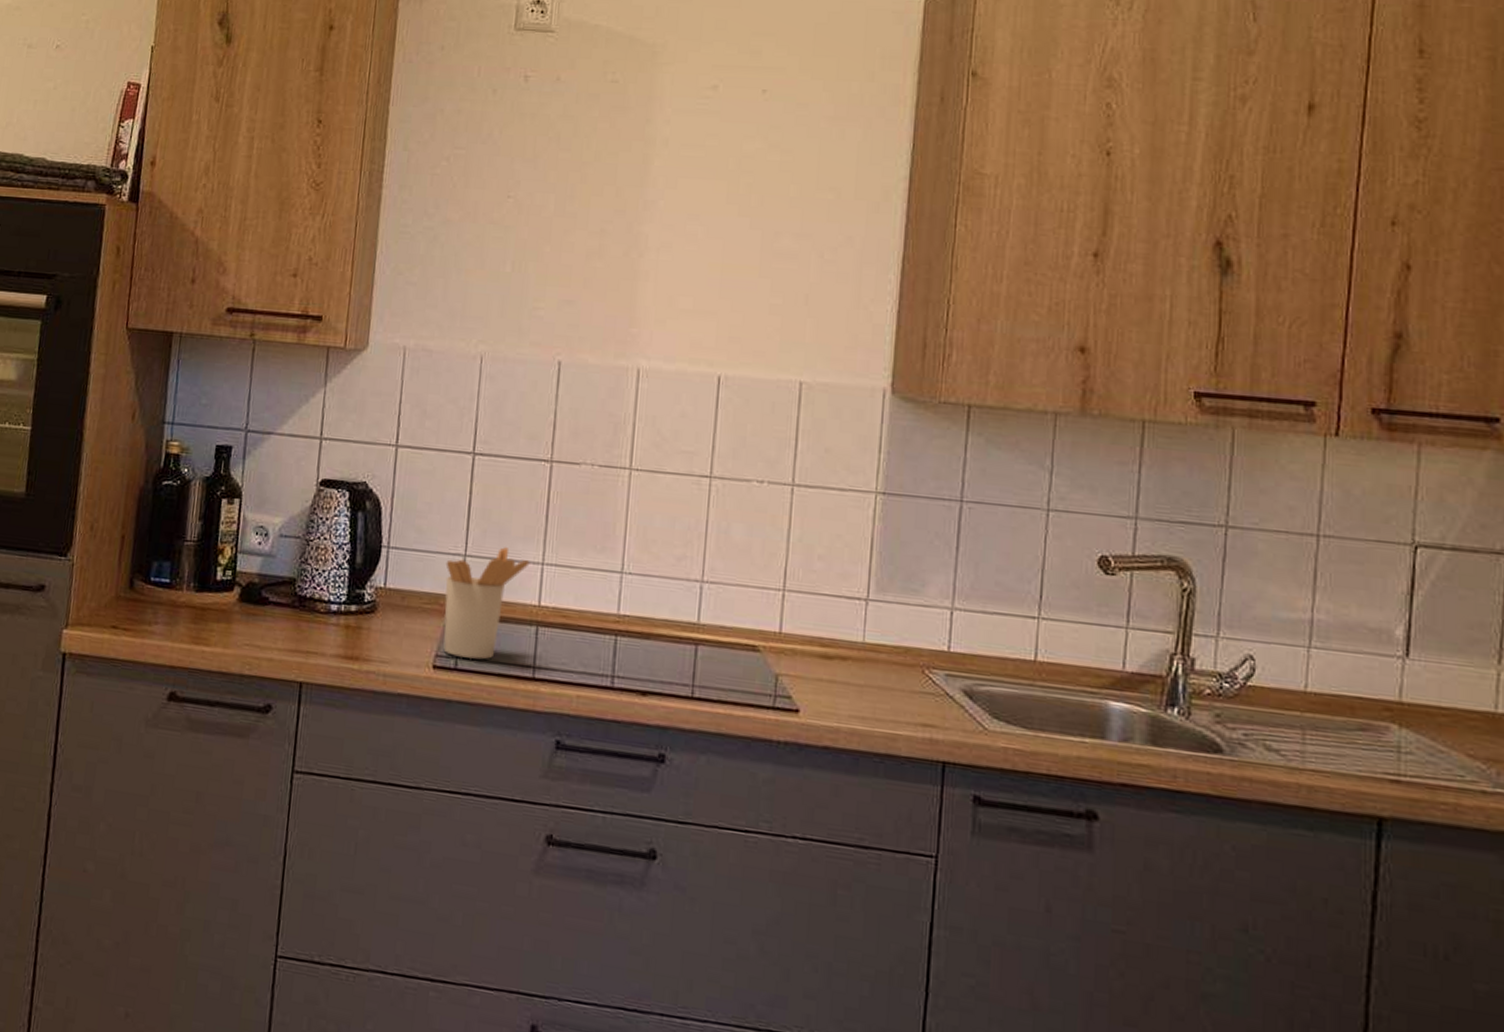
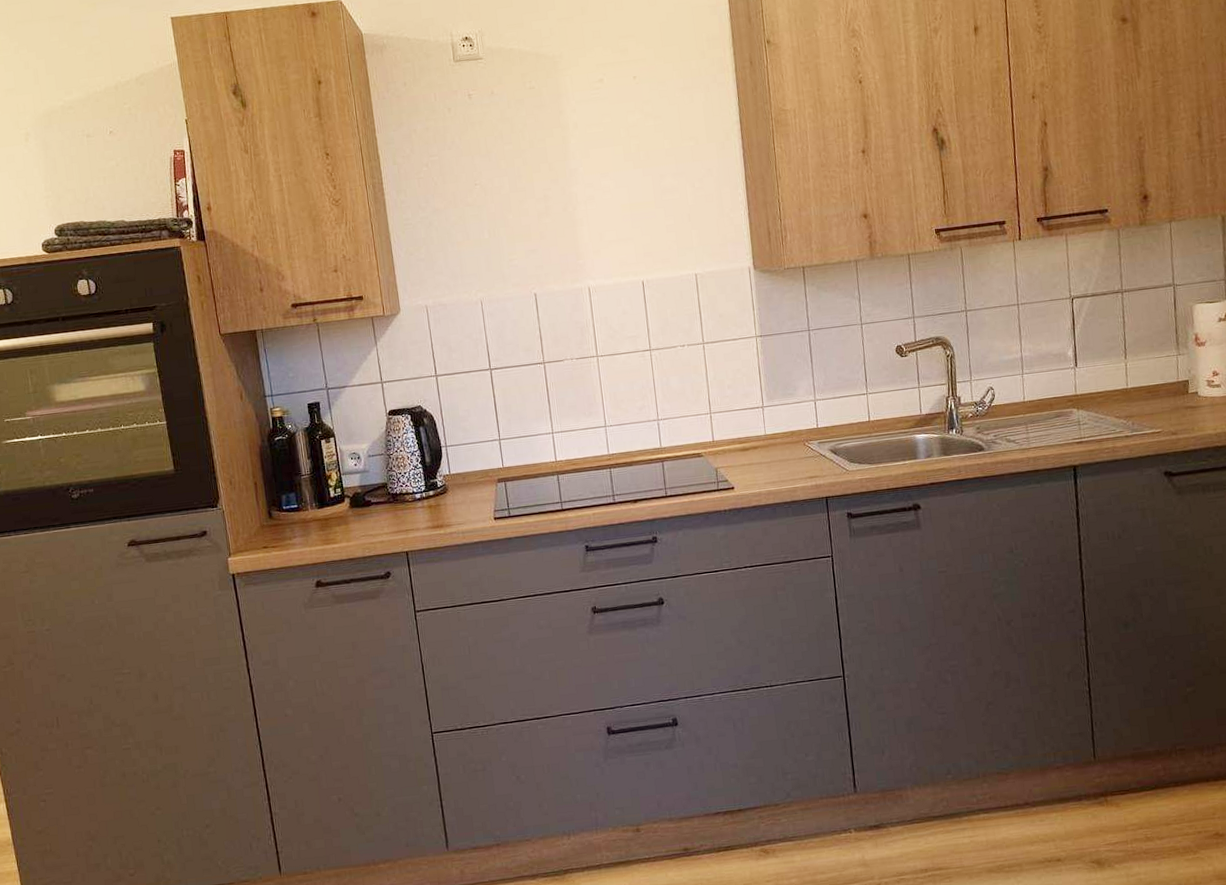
utensil holder: present [443,547,530,660] -> none [487,428,544,508]

